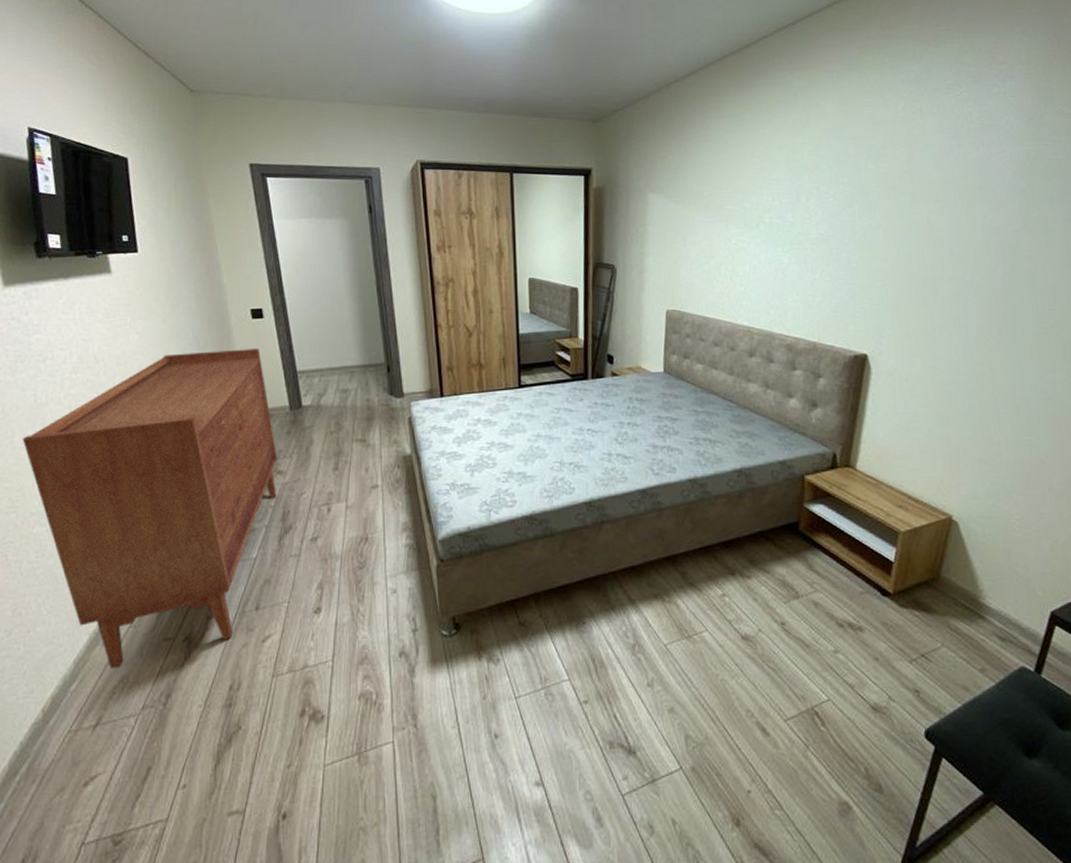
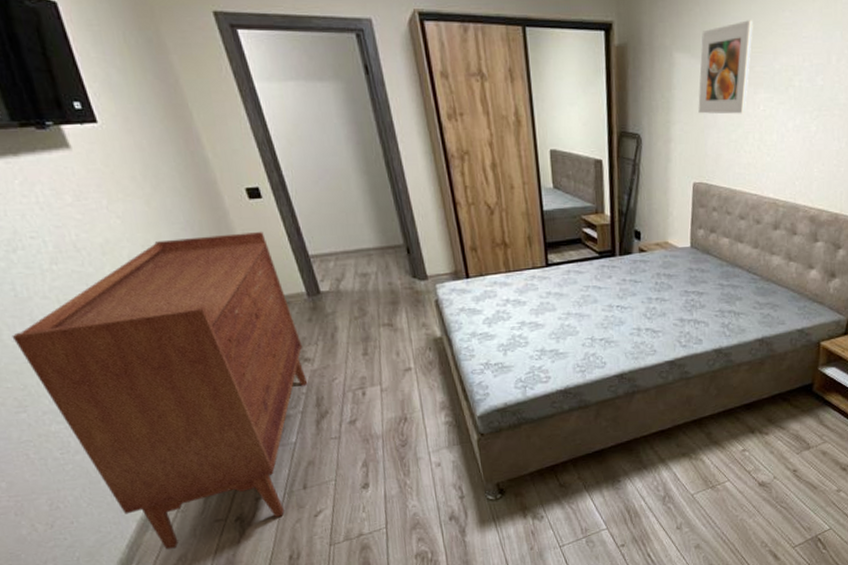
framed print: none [671,166,723,248] -> present [698,20,753,114]

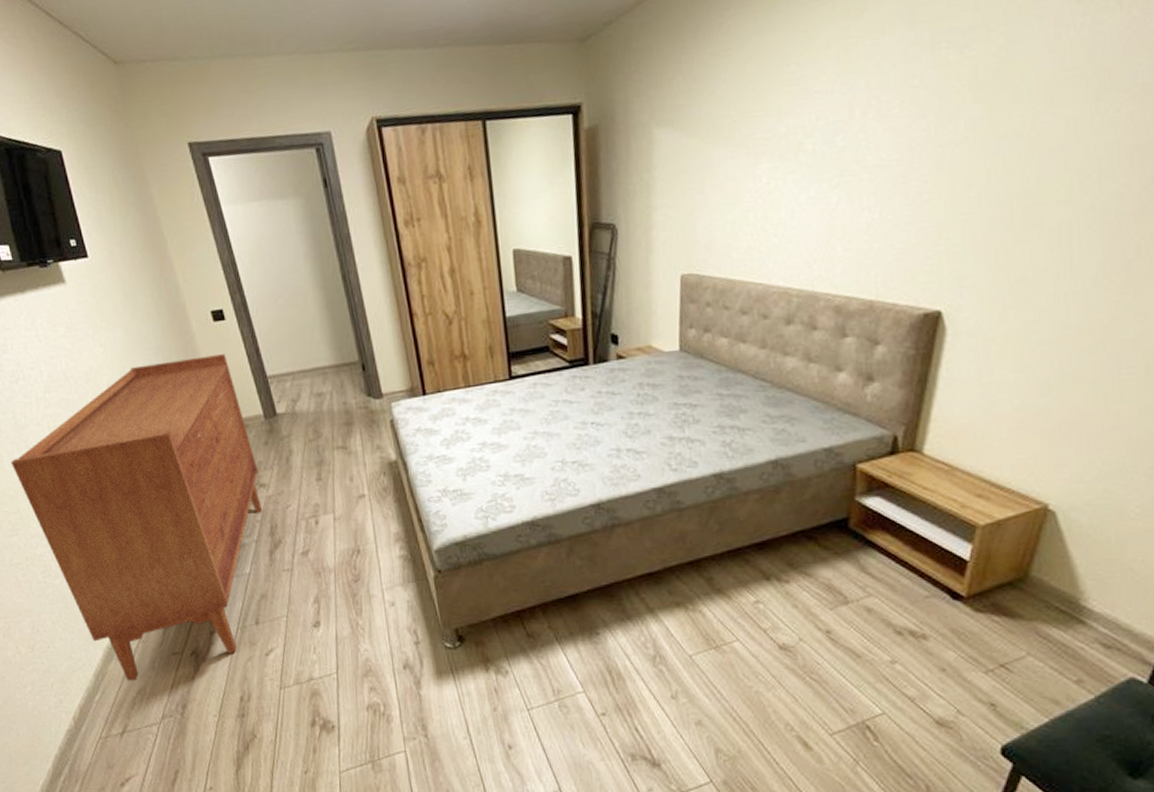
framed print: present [698,20,753,114] -> none [684,80,750,195]

